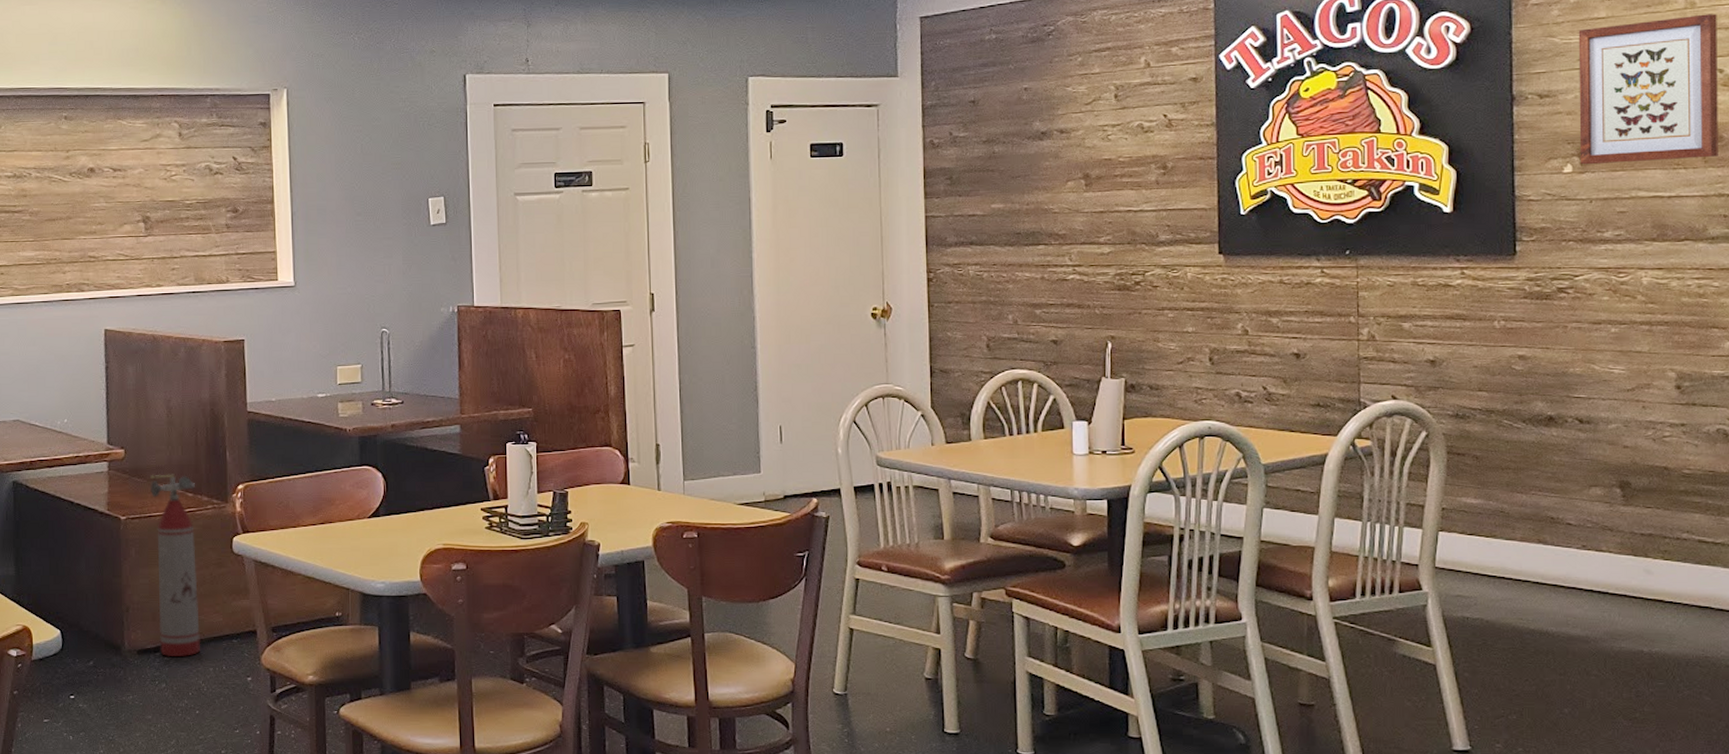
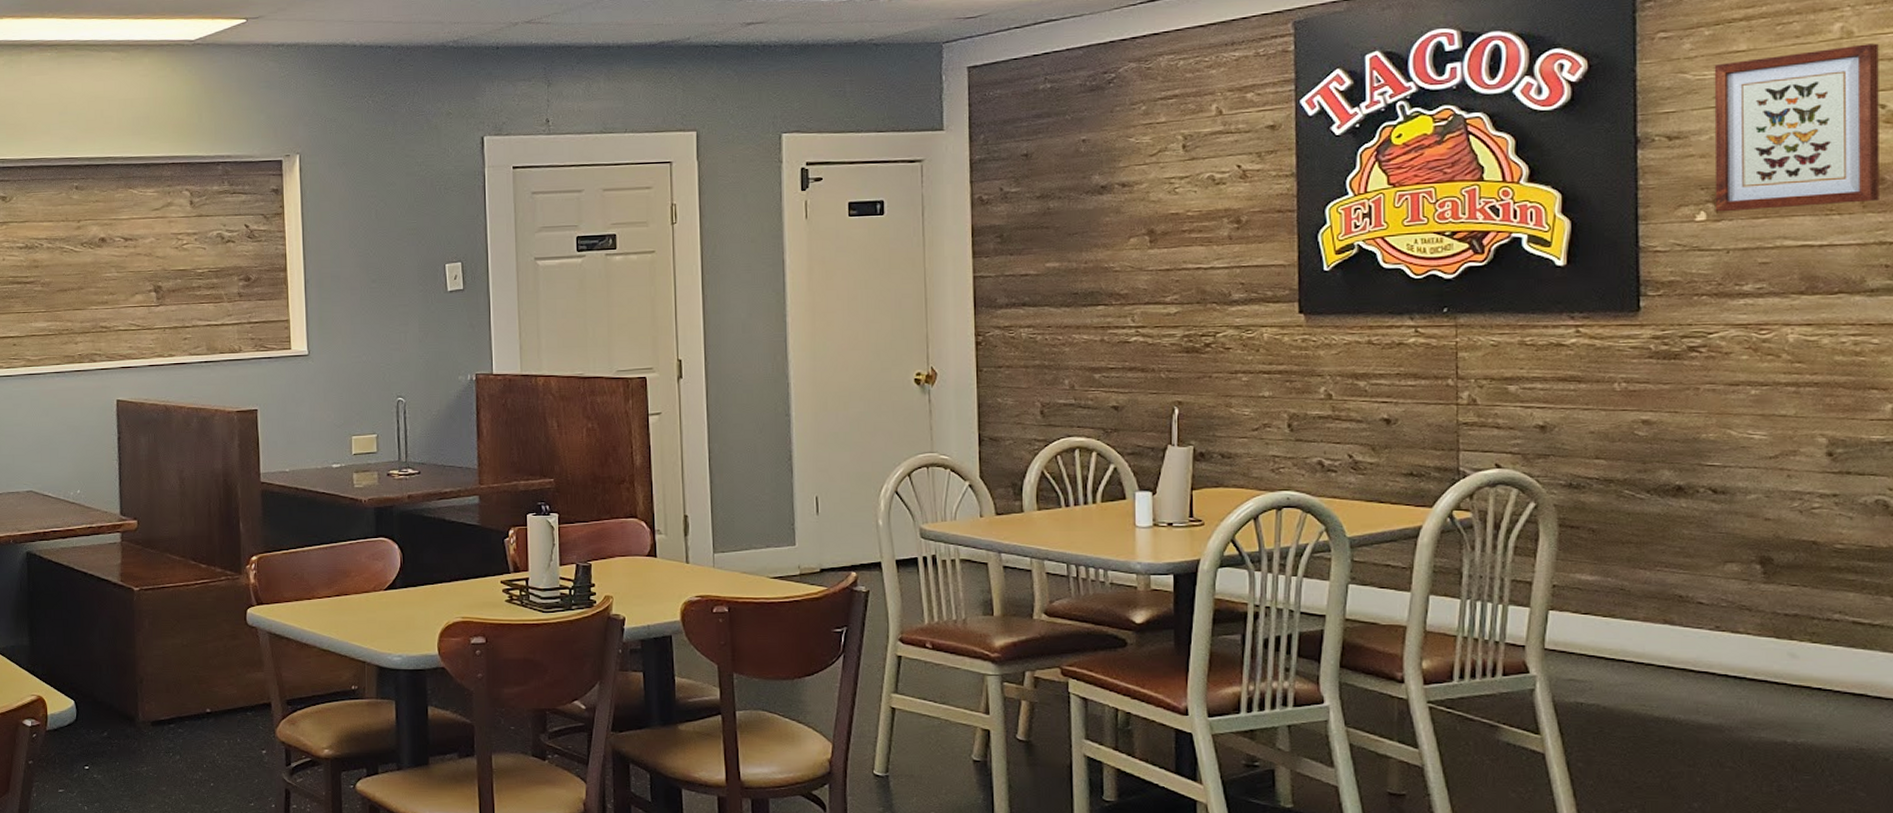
fire extinguisher: present [149,474,201,657] -> none [162,545,215,729]

